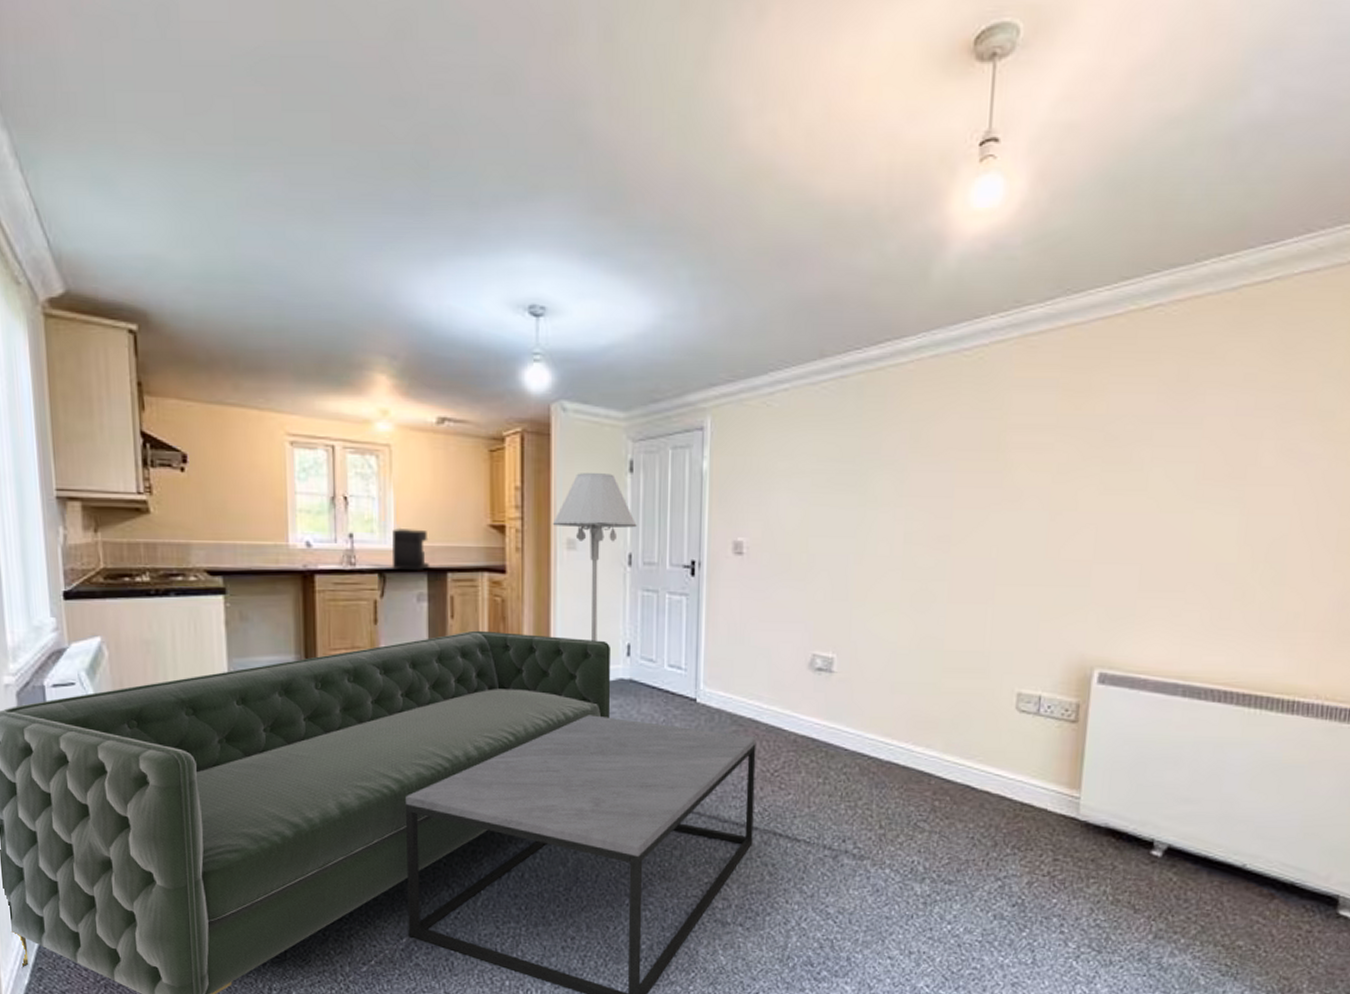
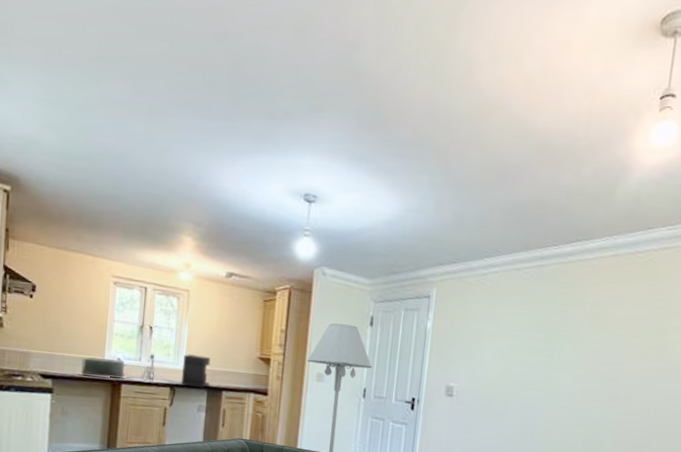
toaster: none [258,542,318,568] -> present [81,357,126,379]

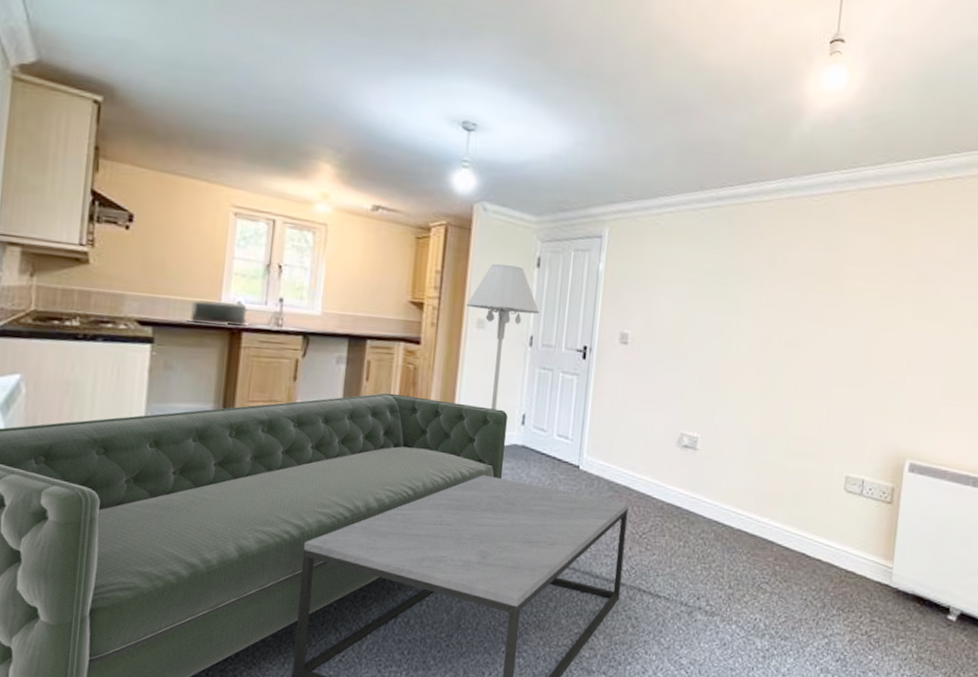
coffee maker: present [180,353,211,388] -> none [316,296,353,337]

